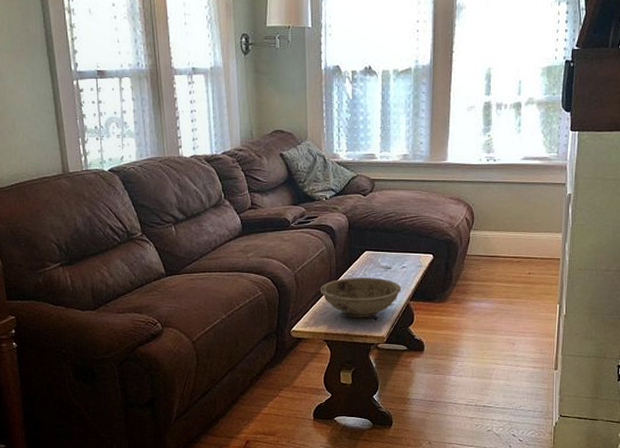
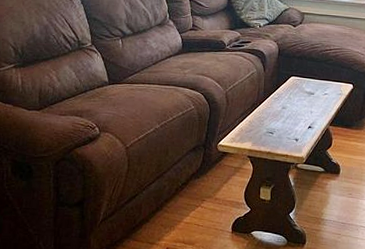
bowl: present [321,277,402,318] -> none [248,99,323,138]

